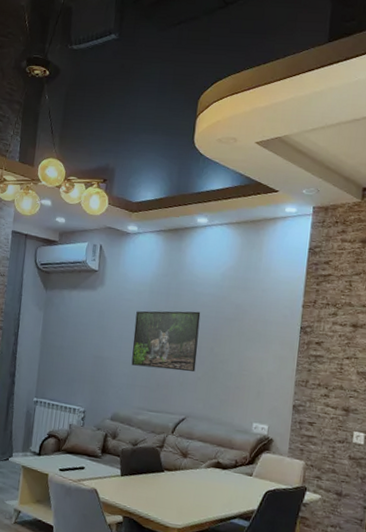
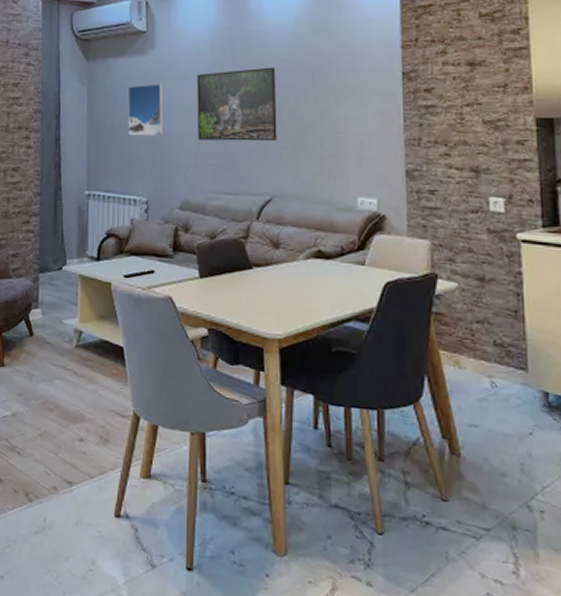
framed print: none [74,314,108,359] -> present [127,84,164,136]

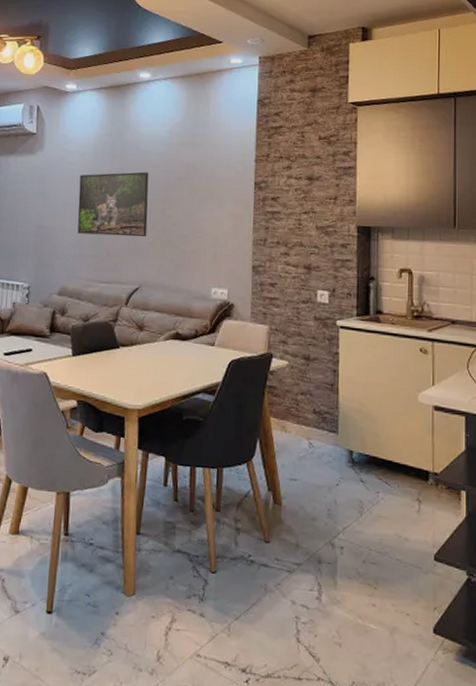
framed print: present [127,84,164,136] -> none [14,181,49,229]

